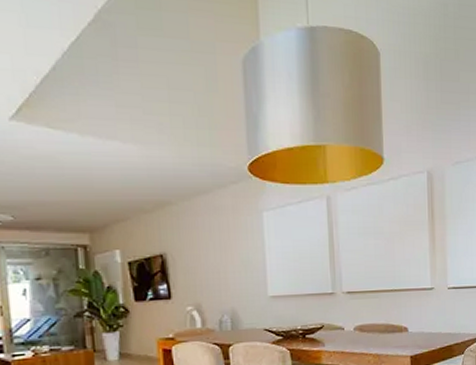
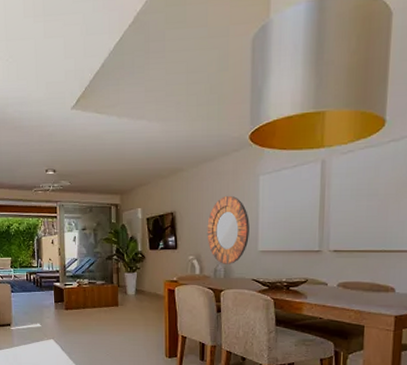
home mirror: none [206,233,257,314] -> present [207,195,249,264]

